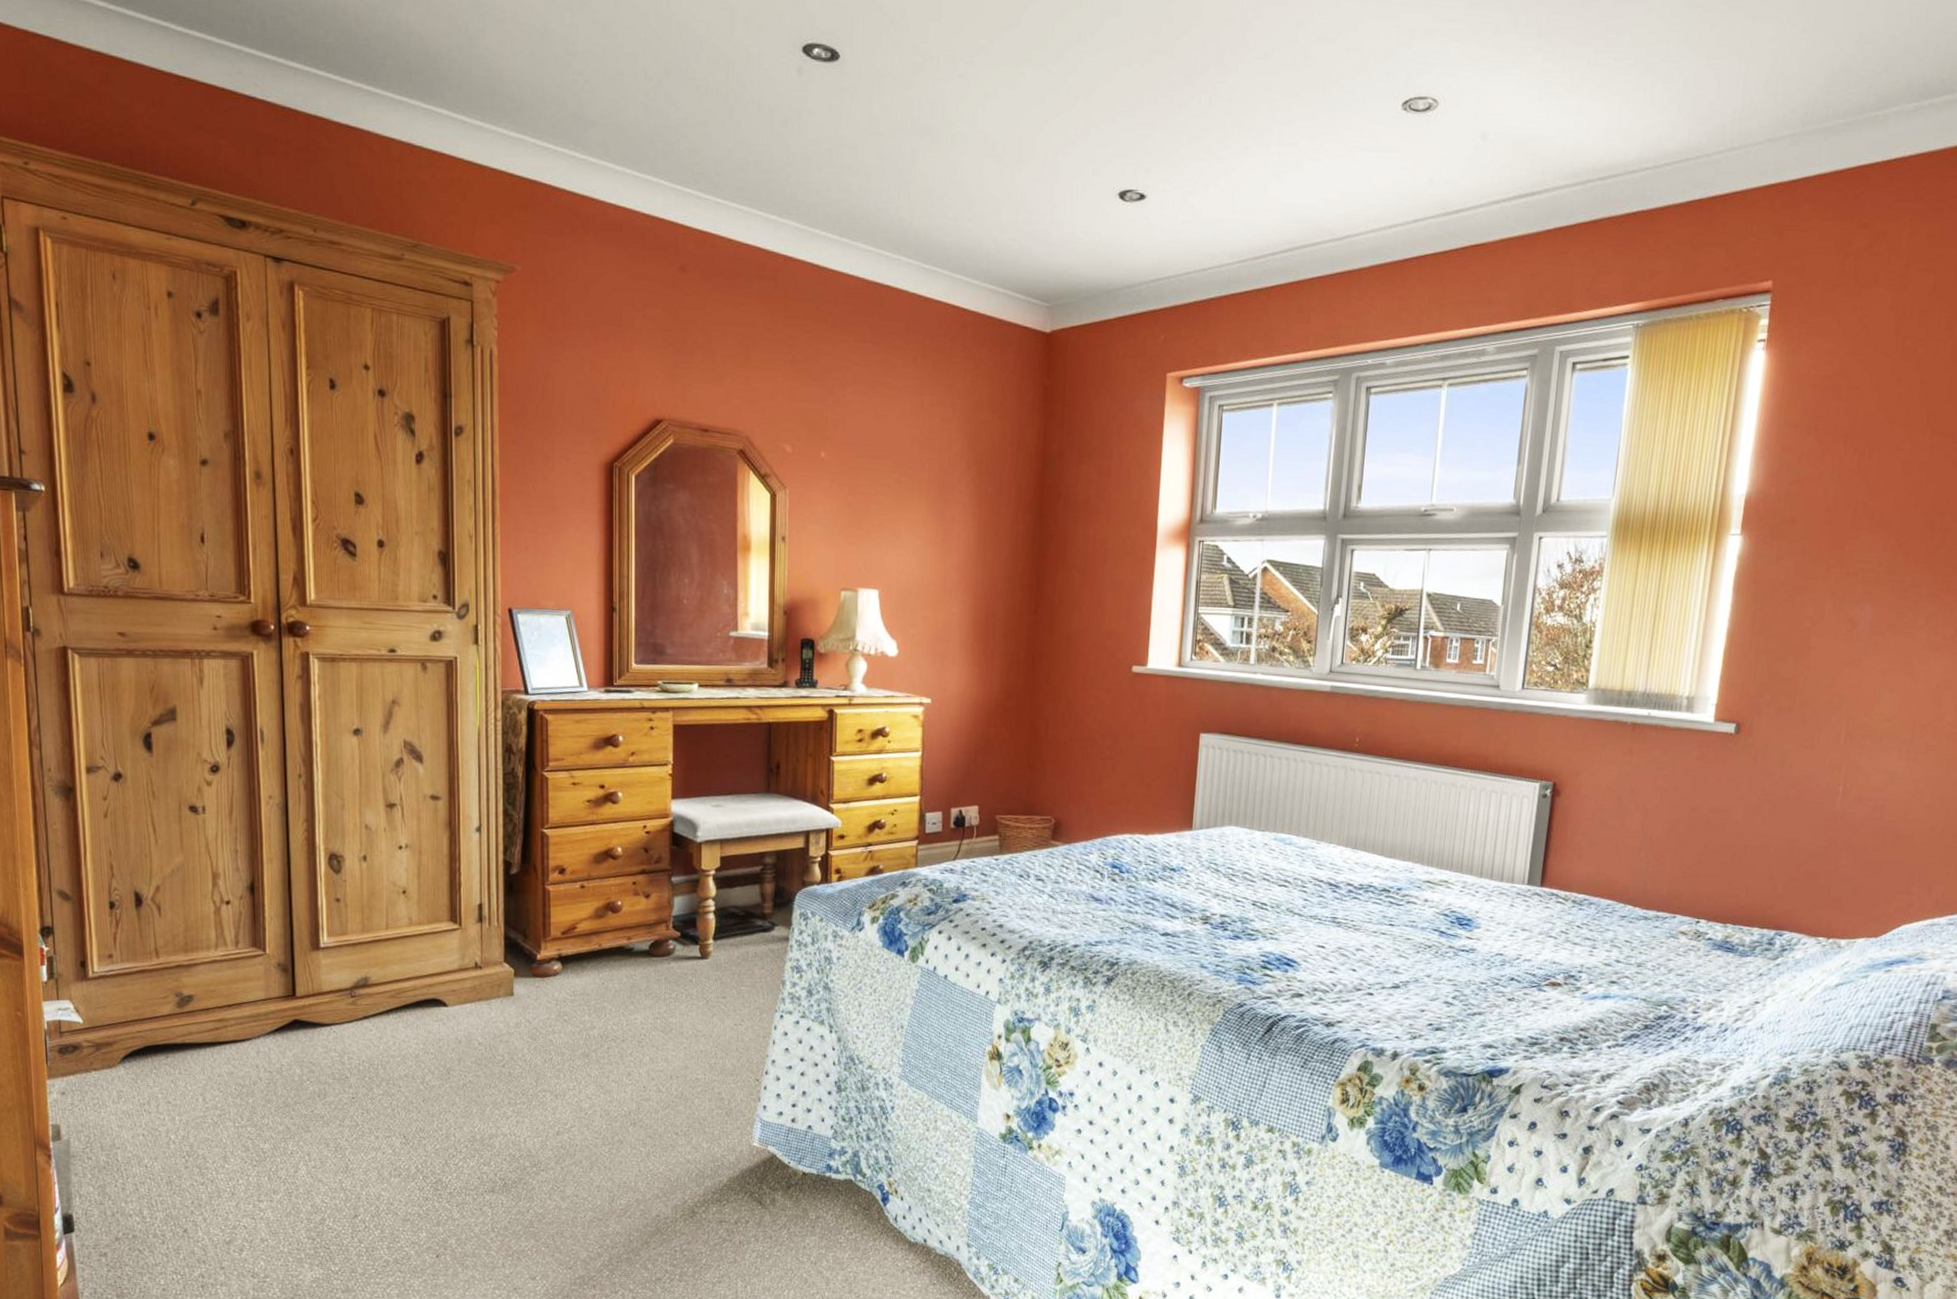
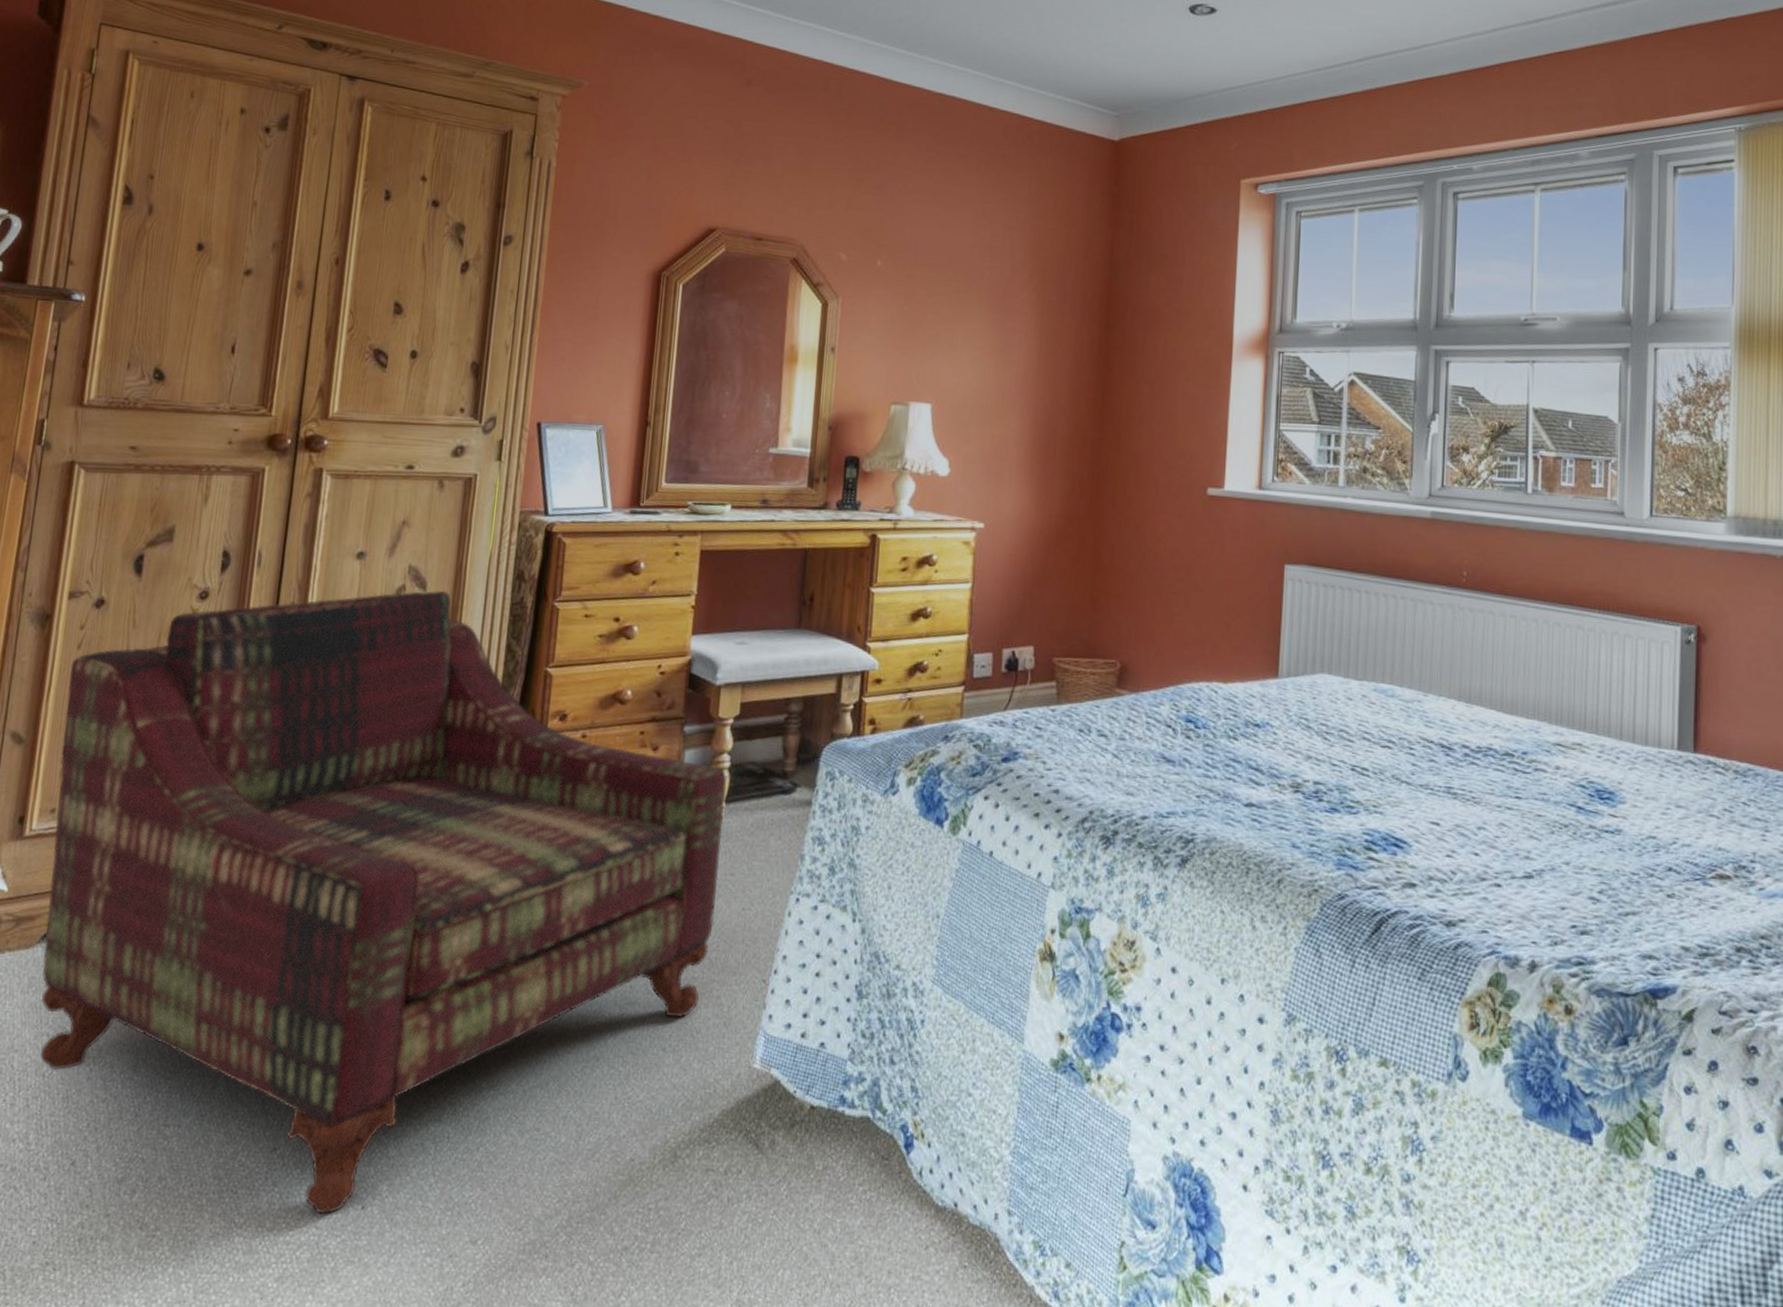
armchair: none [101,762,713,1262] -> present [40,590,726,1214]

